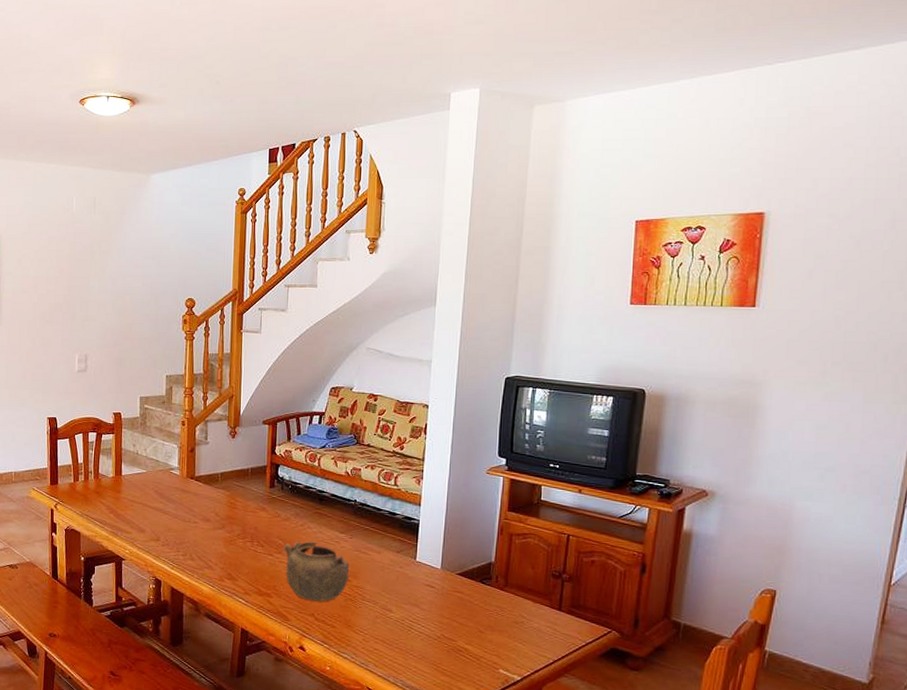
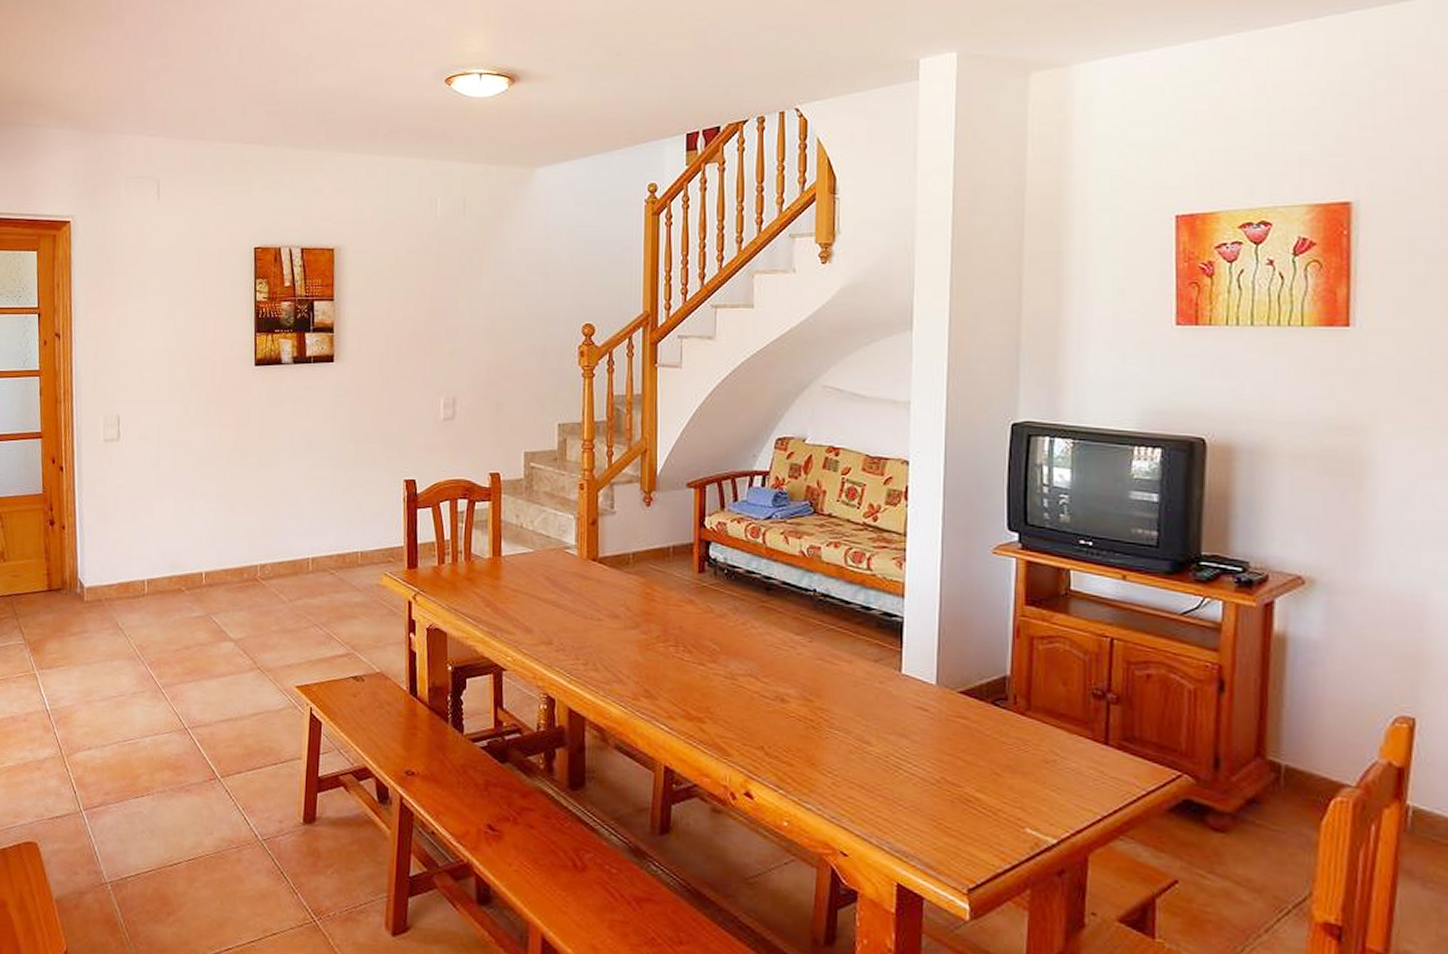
teapot: present [282,541,349,602] -> none [718,646,809,730]

